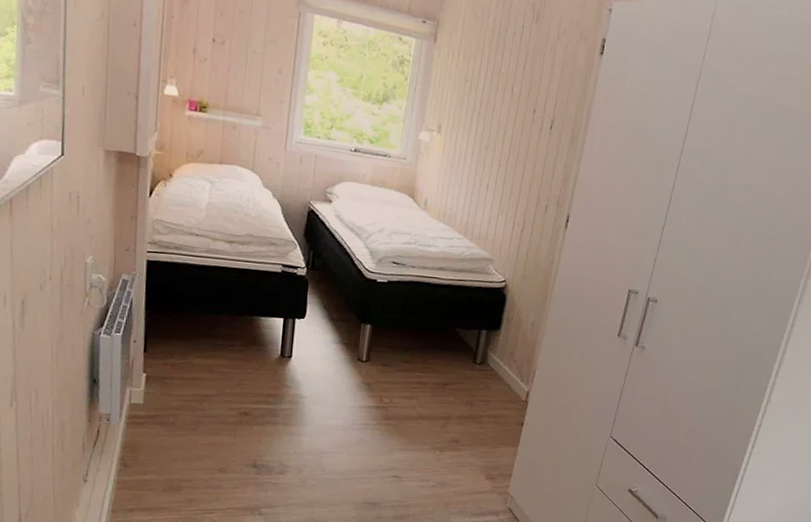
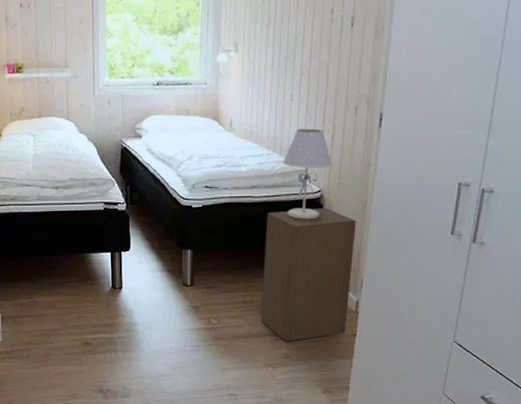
speaker: none [433,296,535,427] -> present [260,208,356,342]
table lamp: none [471,218,519,308] -> present [282,128,332,220]

